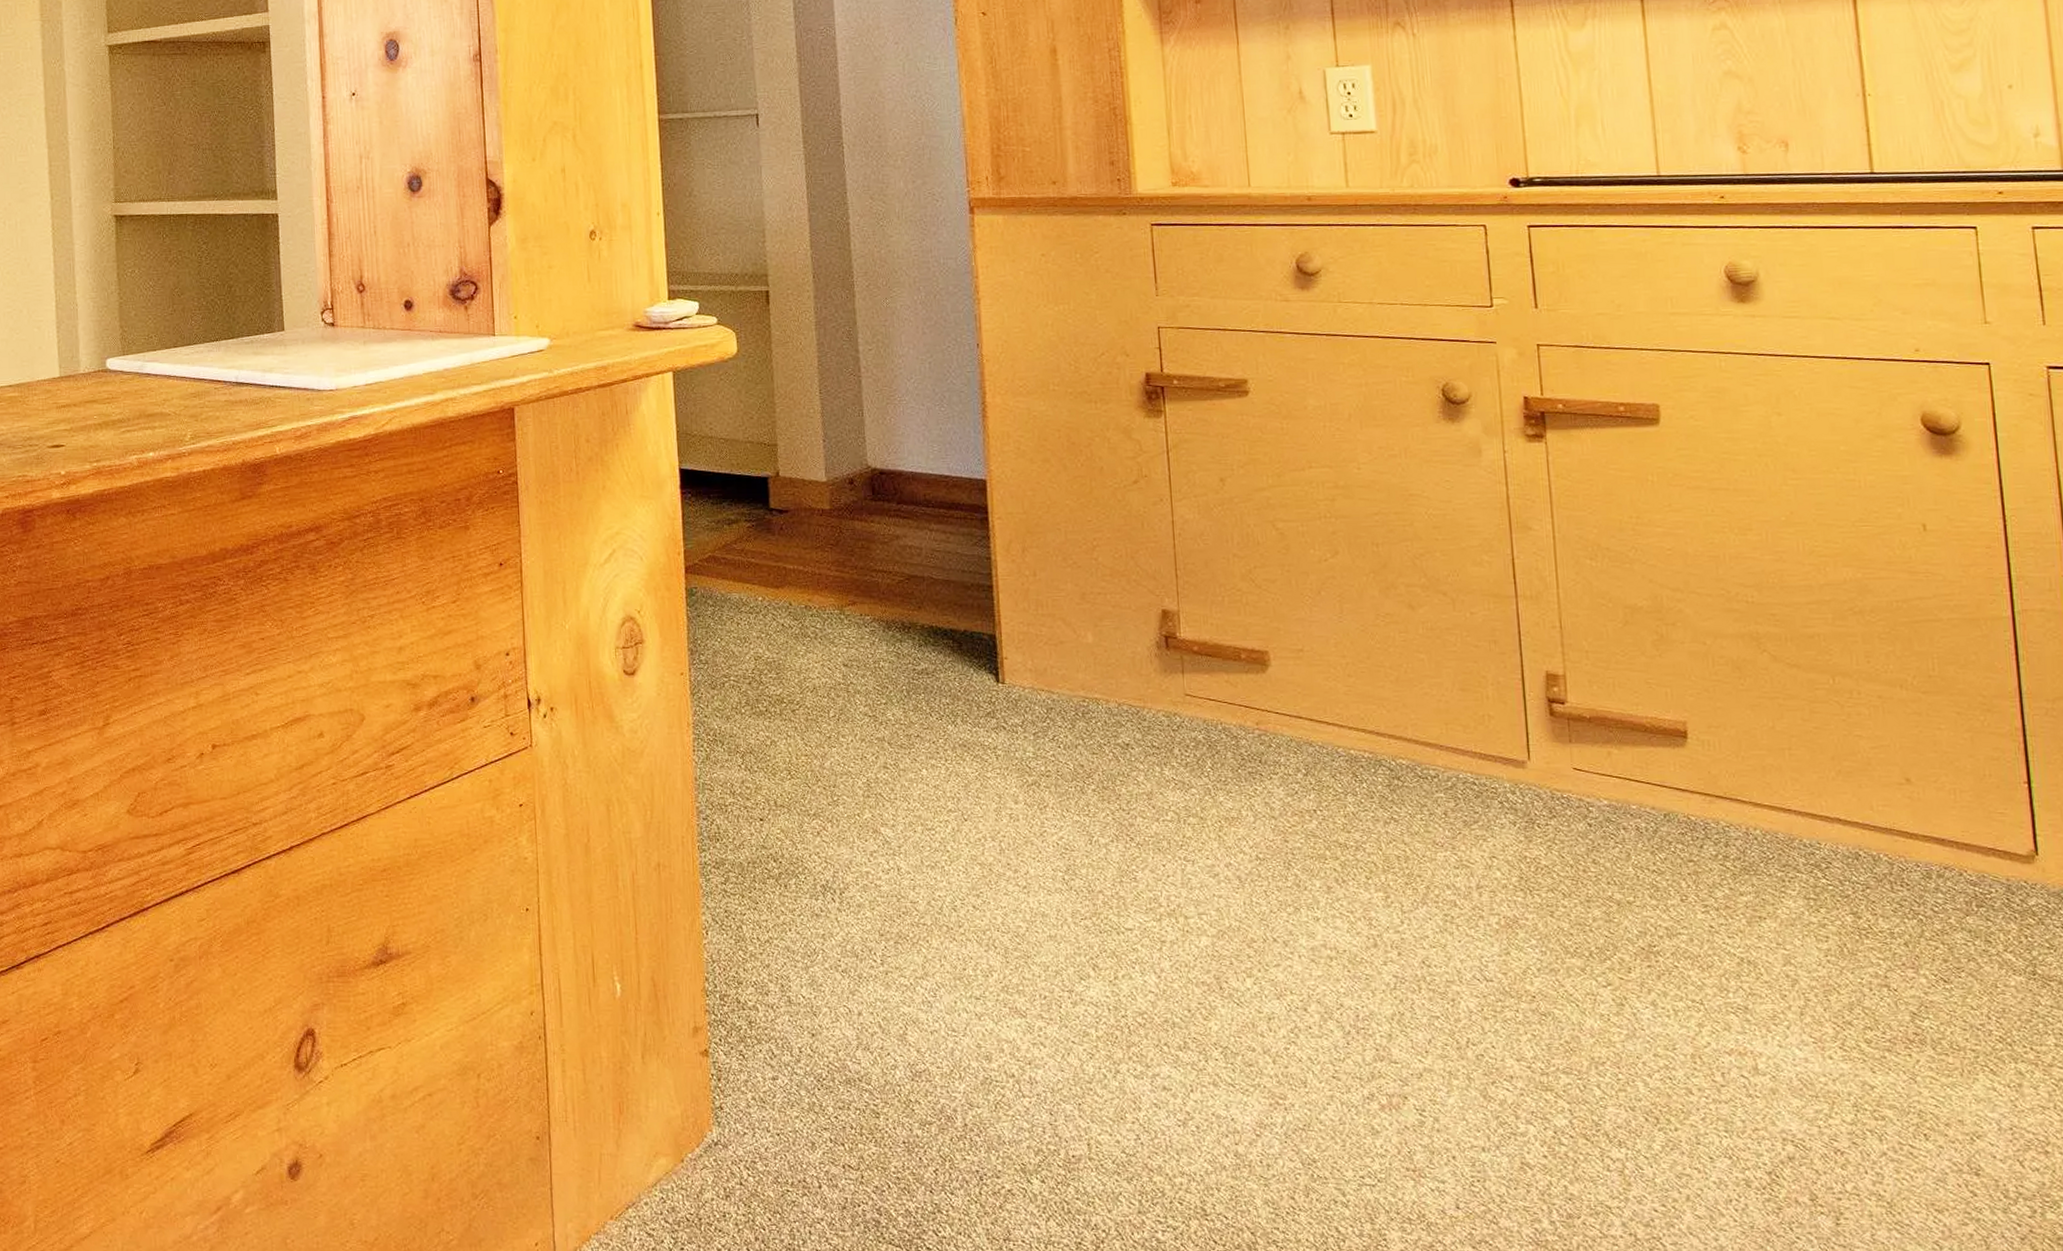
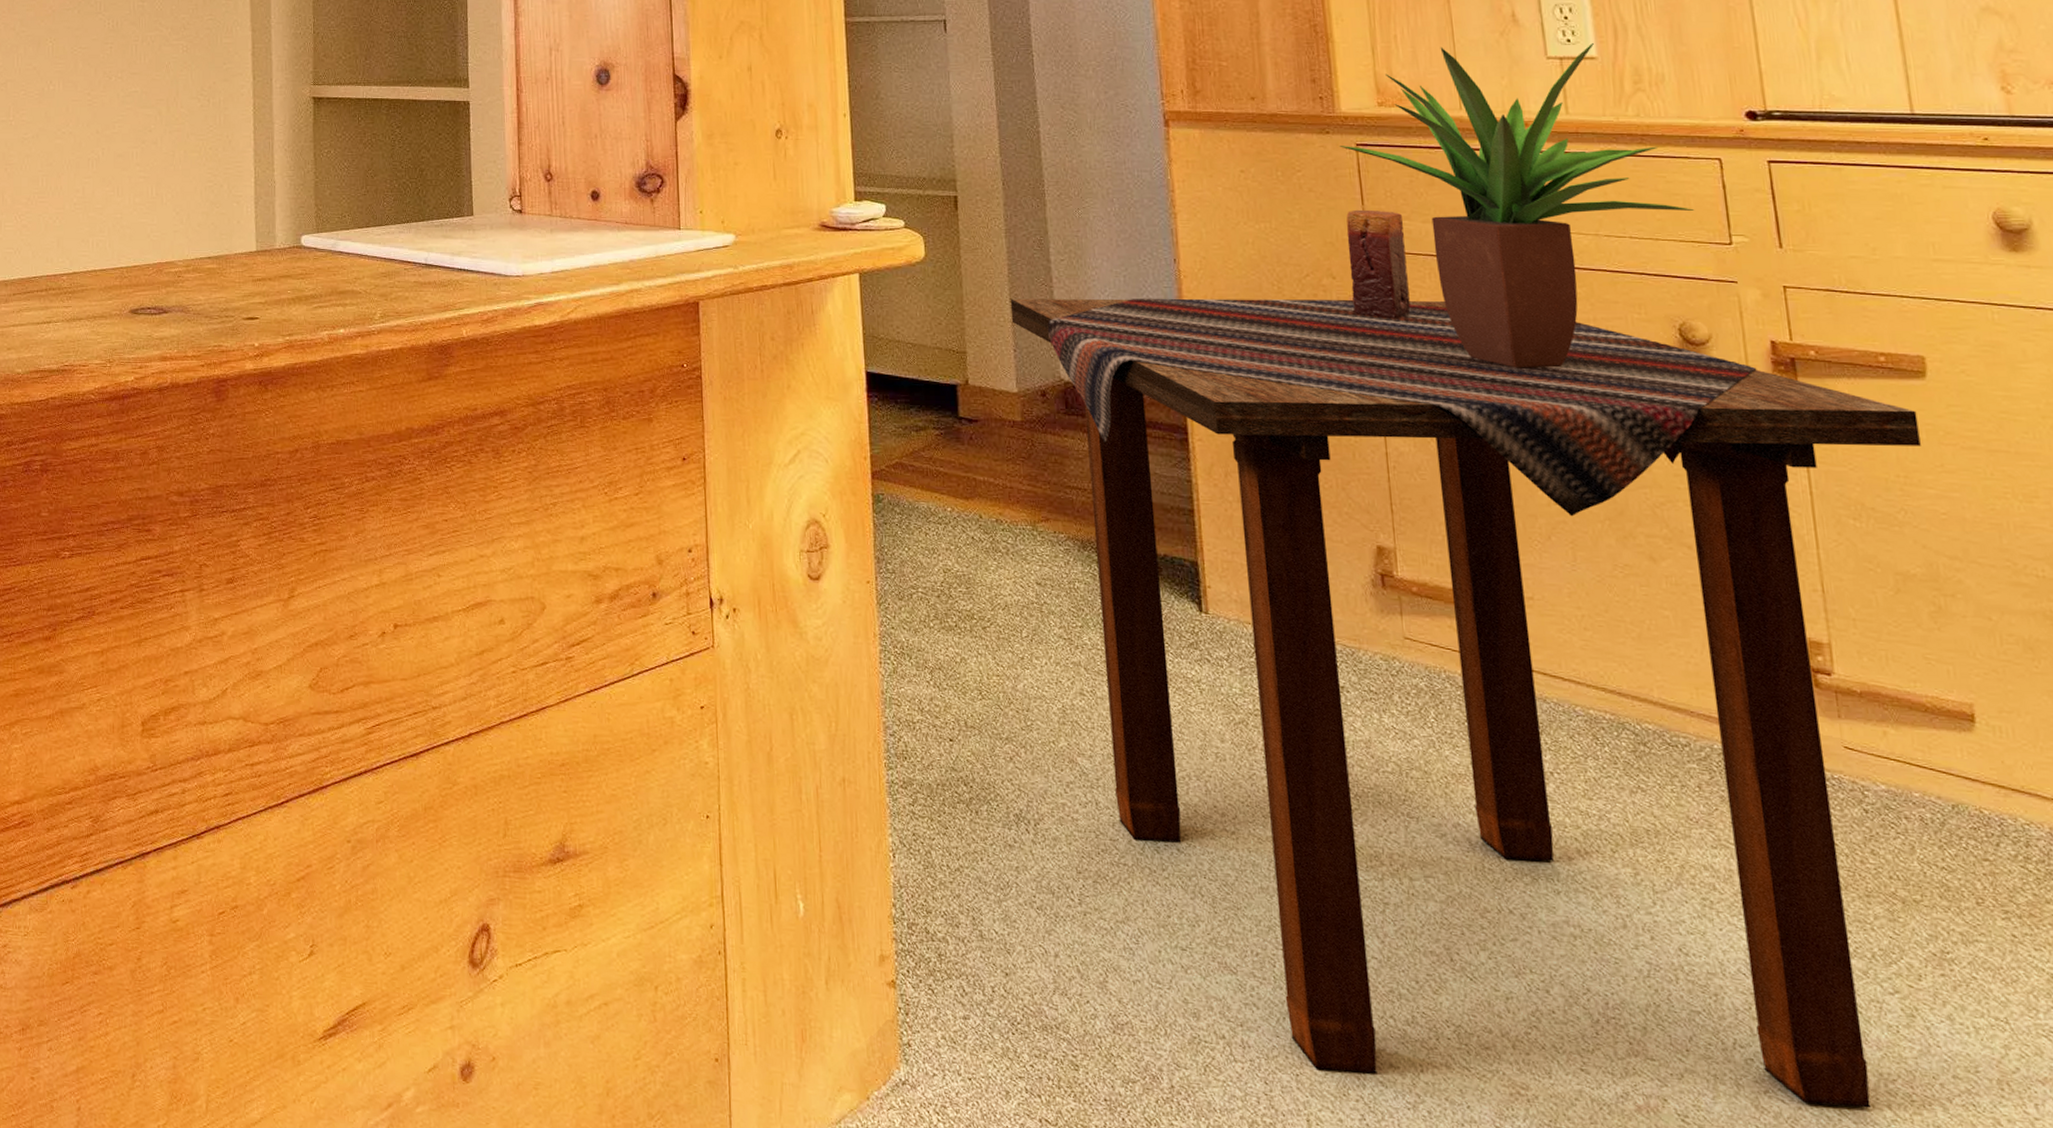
side table: none [820,372,1652,1099] -> present [1010,298,1921,1109]
potted plant: none [1134,116,1461,434] -> present [1339,42,1695,368]
candle: none [1140,287,1198,393] -> present [1346,209,1411,319]

